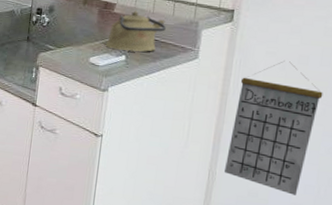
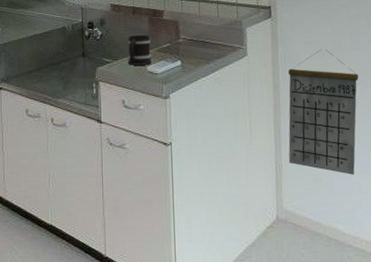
mug: none [71,25,98,56] -> present [127,34,151,66]
kettle: present [105,10,166,52] -> none [160,15,214,55]

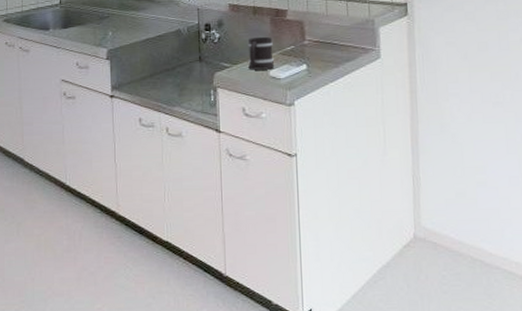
calendar: present [288,49,359,175] -> none [427,49,508,189]

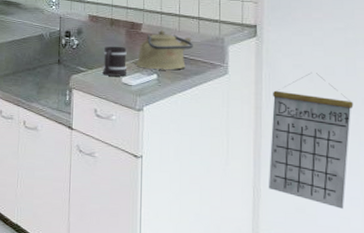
kettle: none [283,15,343,59] -> present [136,29,193,70]
calendar: none [427,49,508,189] -> present [269,73,354,209]

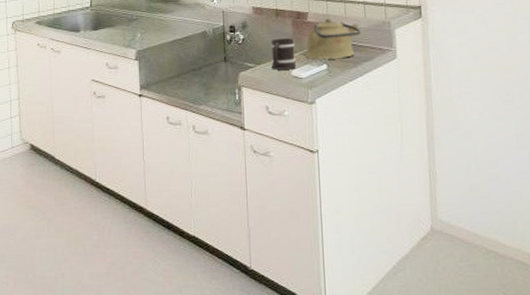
calendar: present [269,73,354,209] -> none [441,50,517,183]

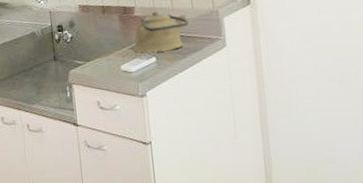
mug: present [270,38,296,70] -> none [98,34,125,66]

